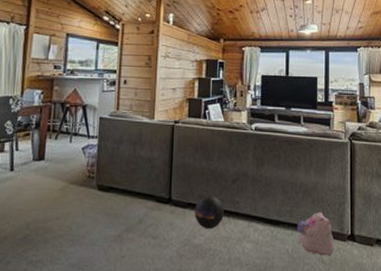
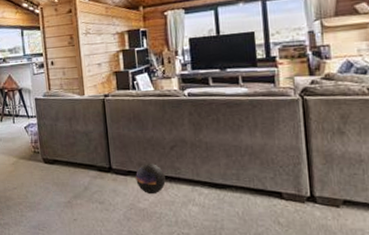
plush toy: present [296,211,335,256] -> none [245,173,292,218]

